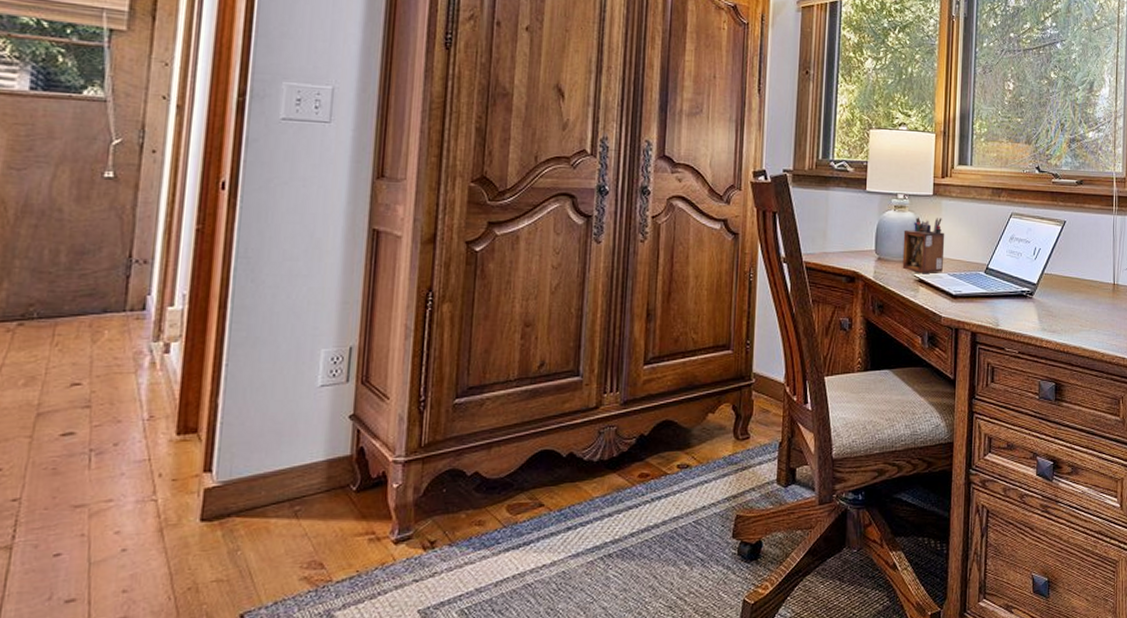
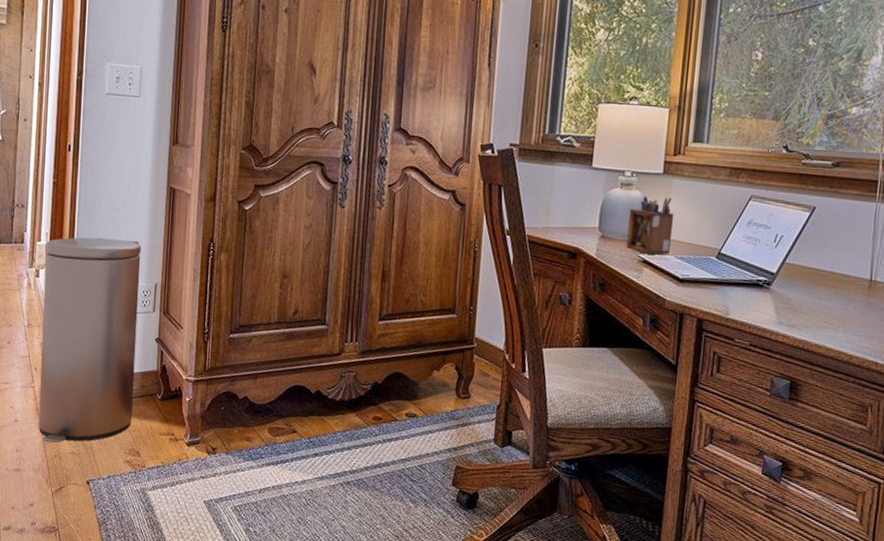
pedal bin: none [161,295,330,573] -> present [38,237,142,444]

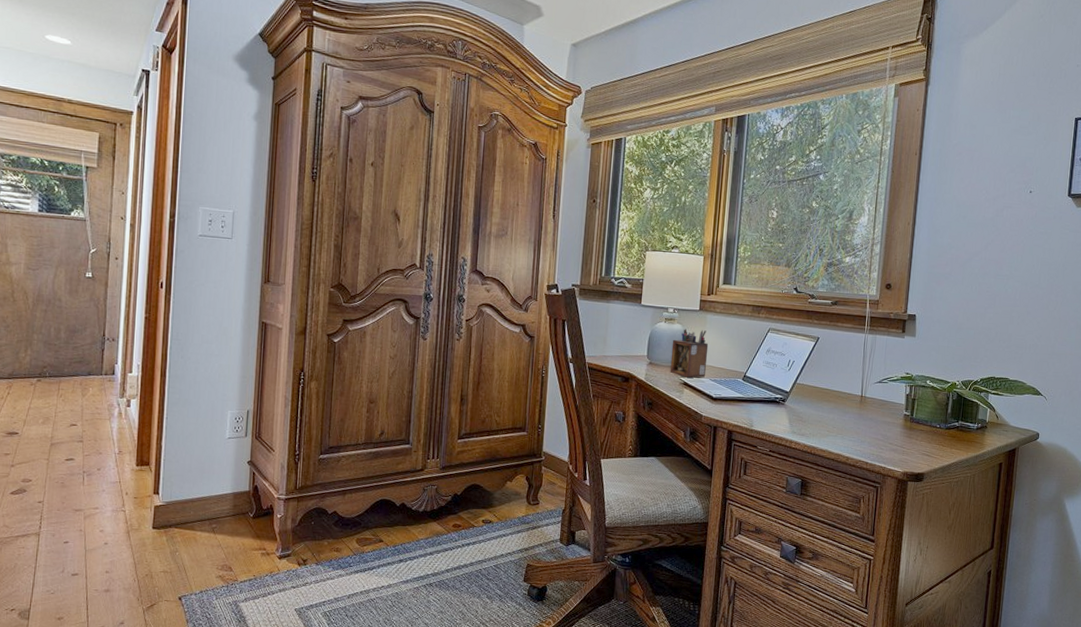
pedal bin: present [38,237,142,444] -> none [129,368,234,563]

